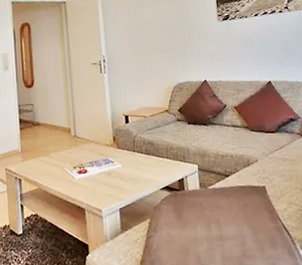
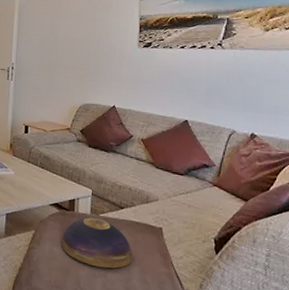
decorative bowl: none [176,191,245,239] -> present [61,217,133,269]

